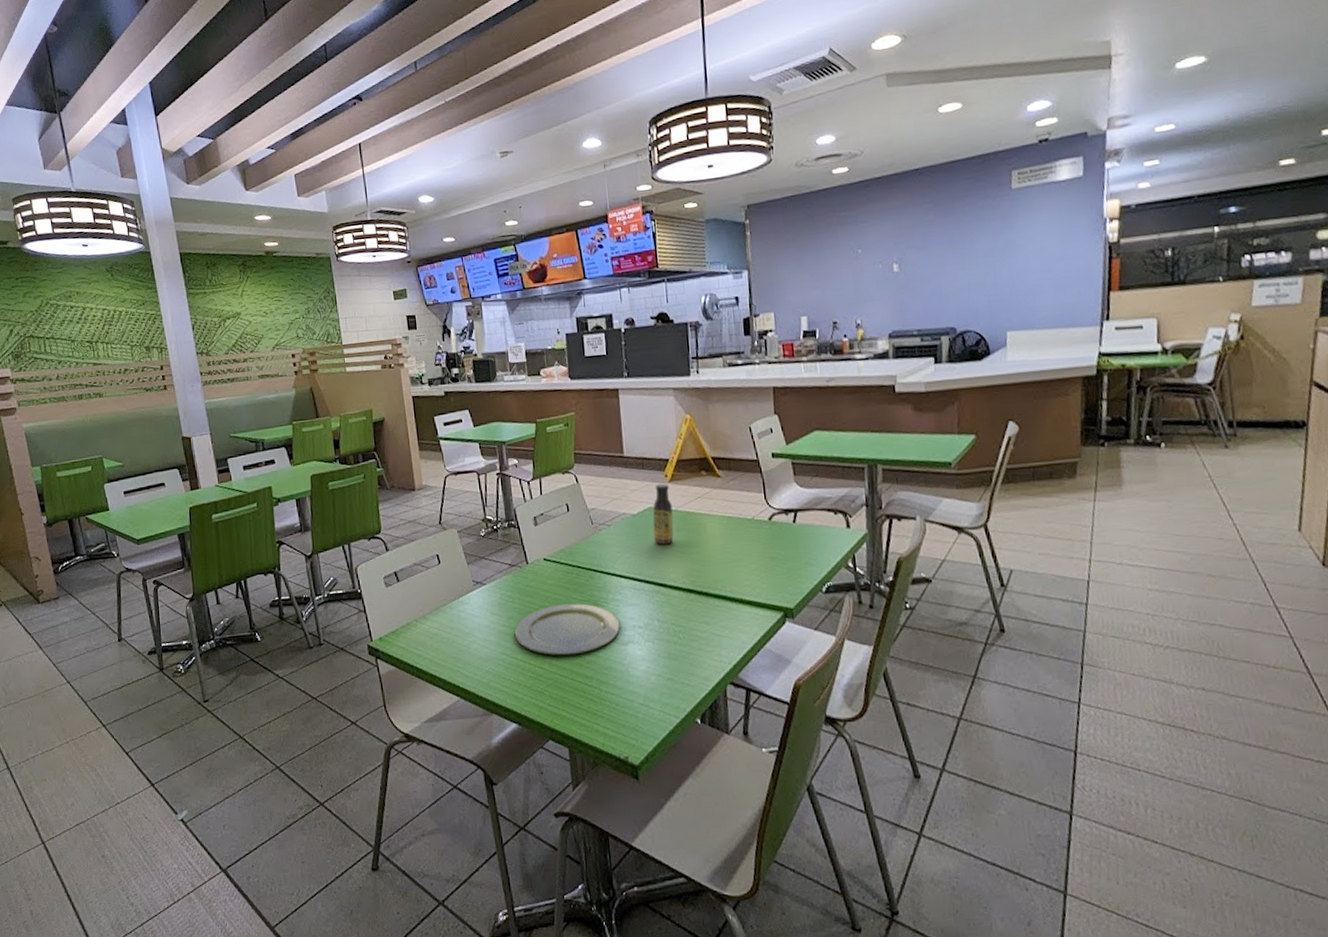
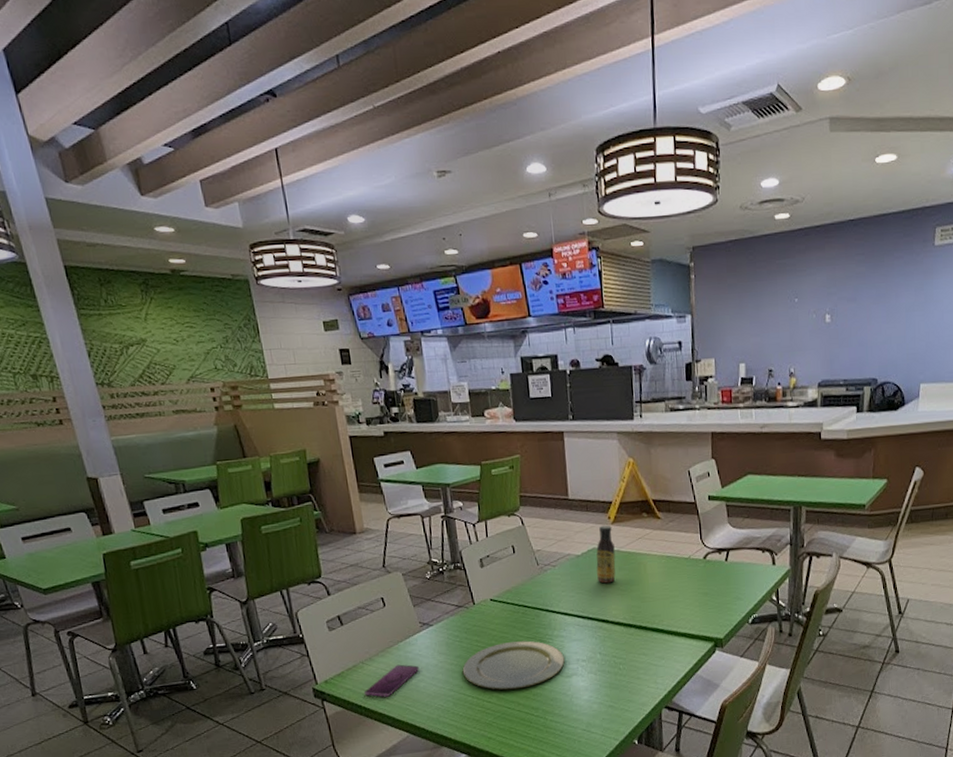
smartphone: none [416,624,472,658] -> present [363,664,420,697]

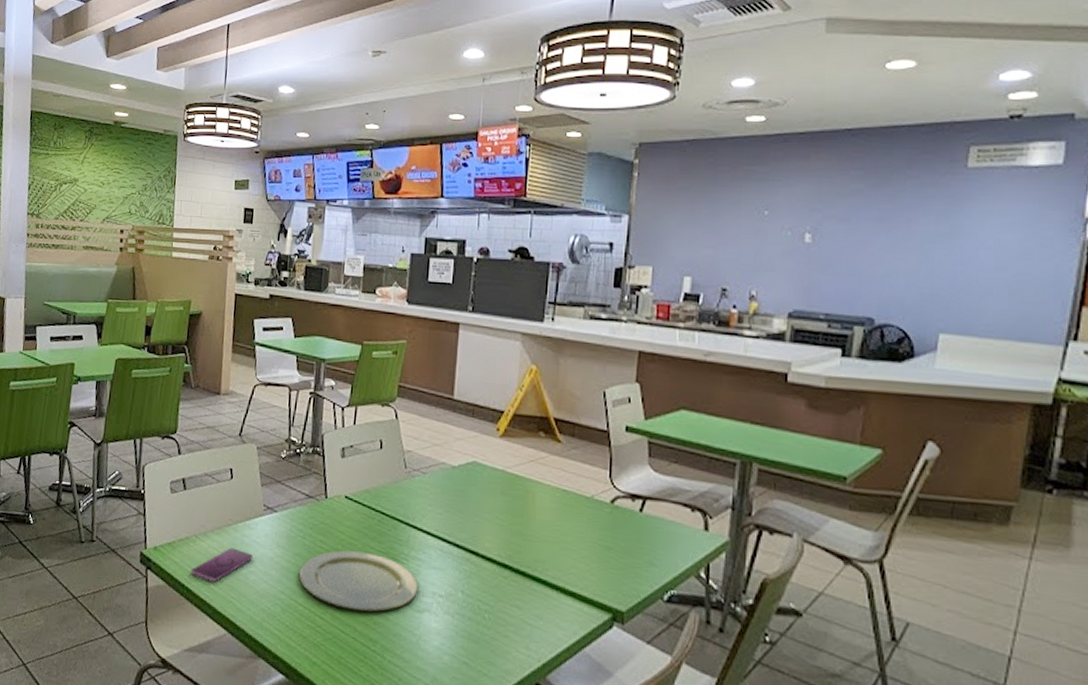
sauce bottle: present [596,525,616,584] -> none [473,436,500,508]

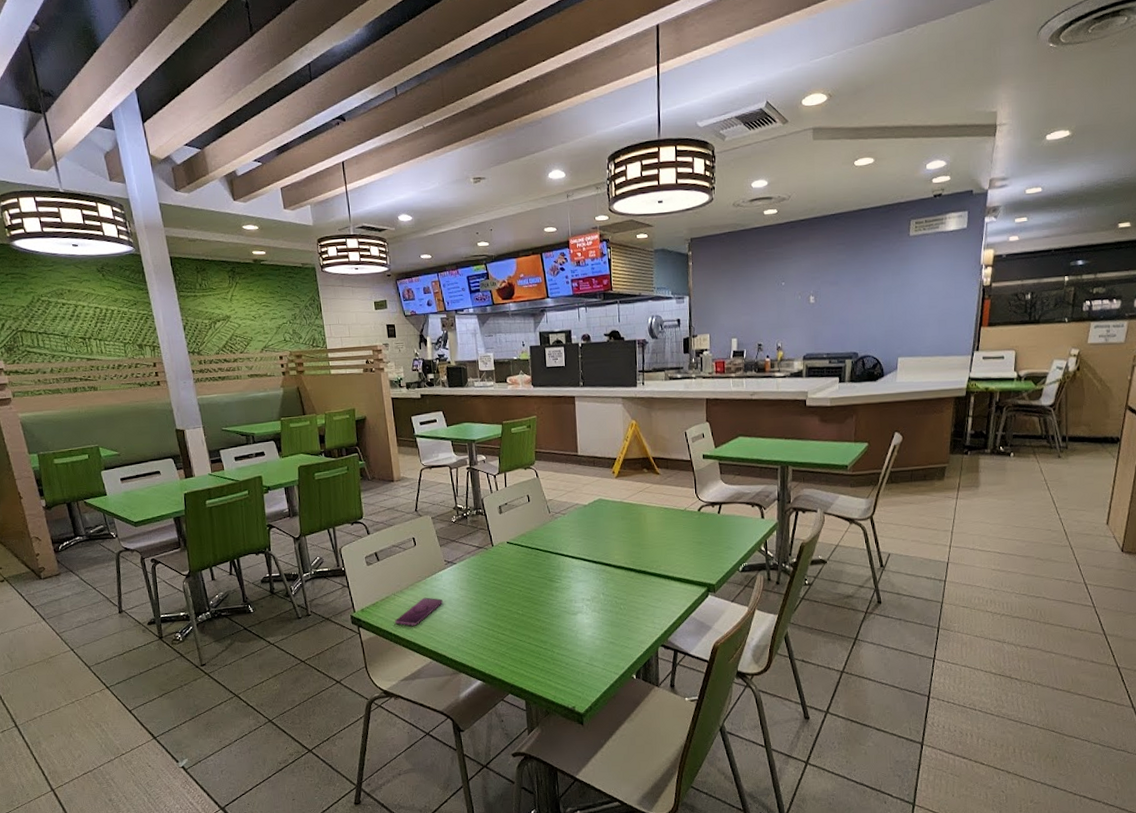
plate: present [298,550,418,612] -> none [480,580,571,624]

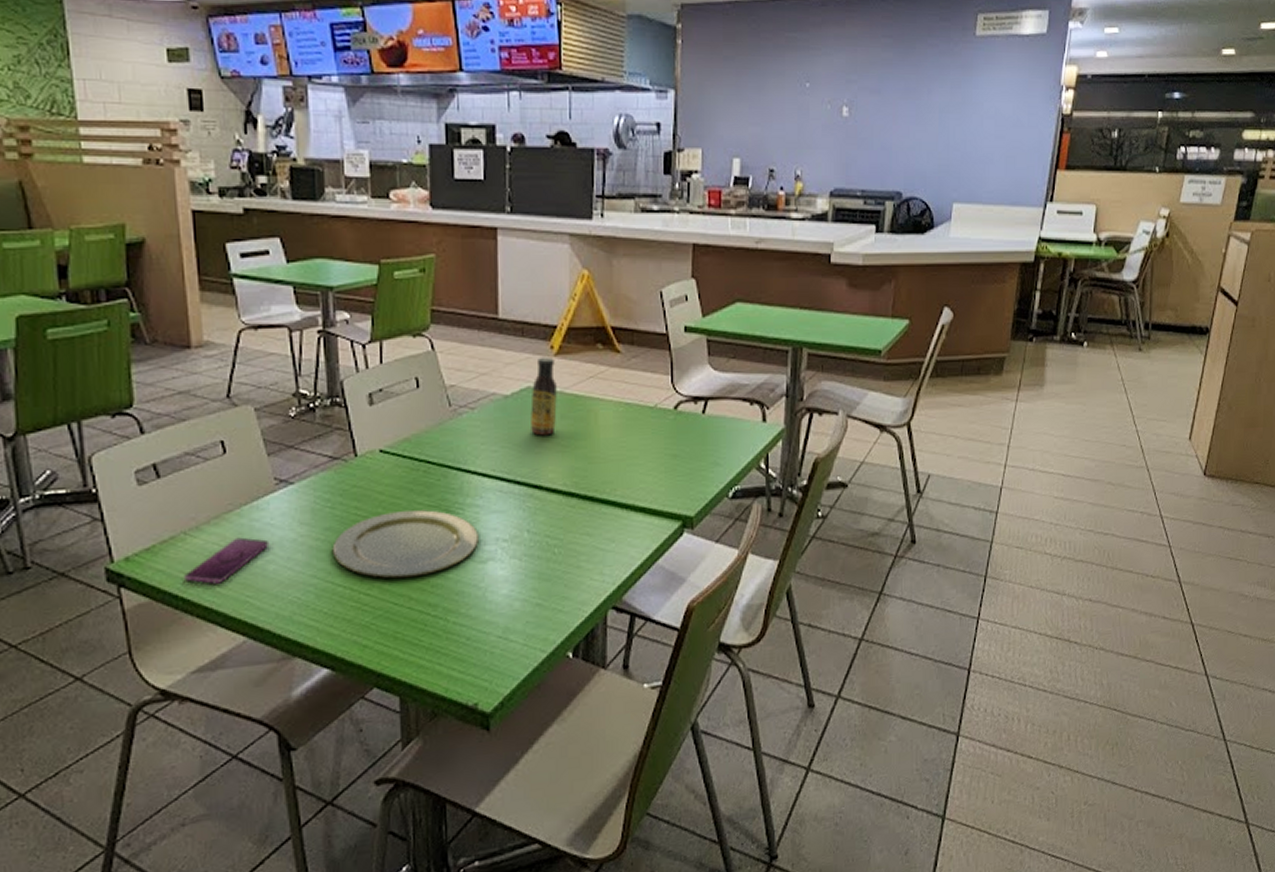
plate: none [480,580,571,624] -> present [332,510,479,579]
sauce bottle: none [601,479,619,531] -> present [530,356,557,436]

